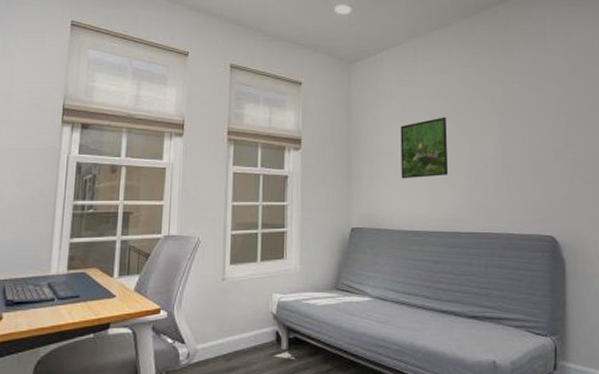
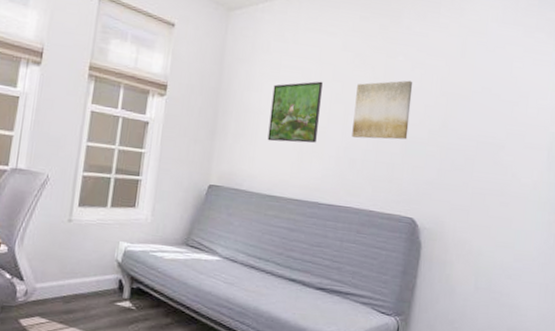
wall art: none [479,105,535,165] -> present [352,80,413,140]

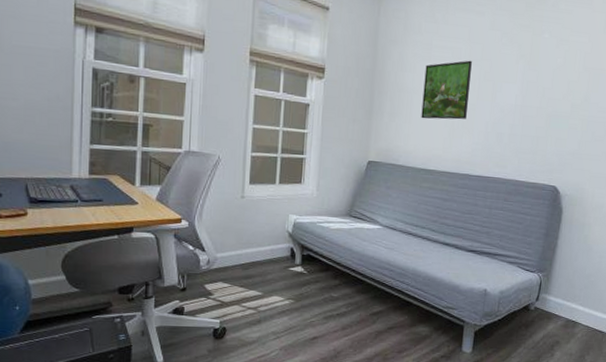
wall art: present [352,80,413,140] -> none [499,57,558,114]

